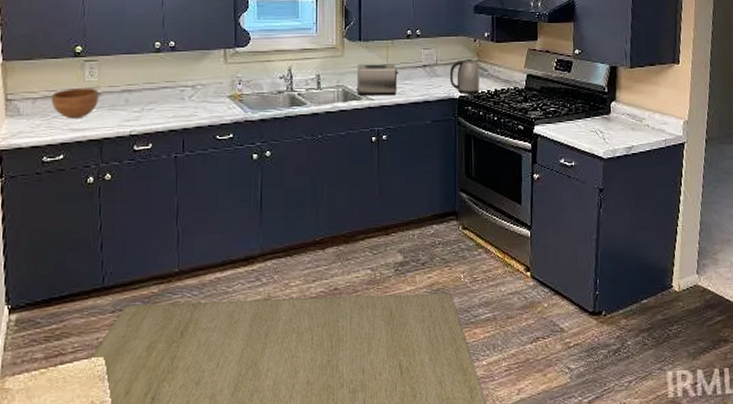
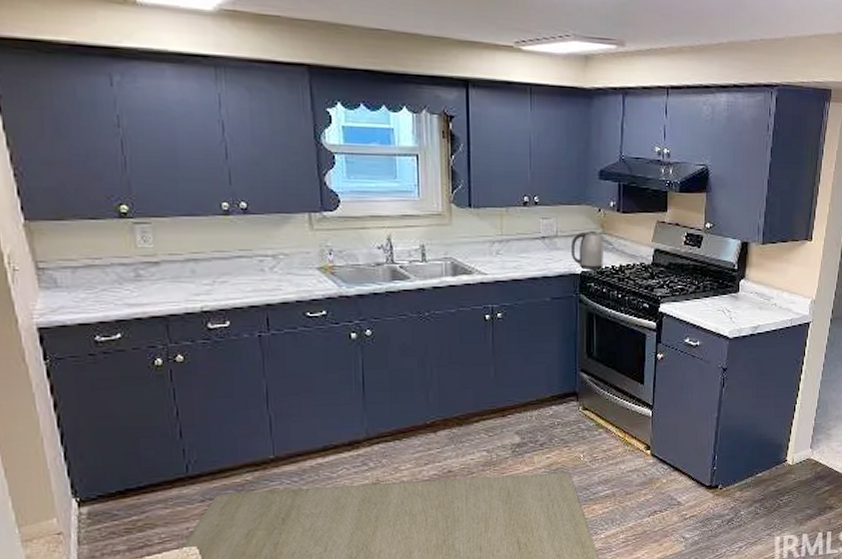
bowl: present [51,87,100,119] -> none [95,255,159,292]
toaster: present [356,64,399,95] -> none [466,234,515,269]

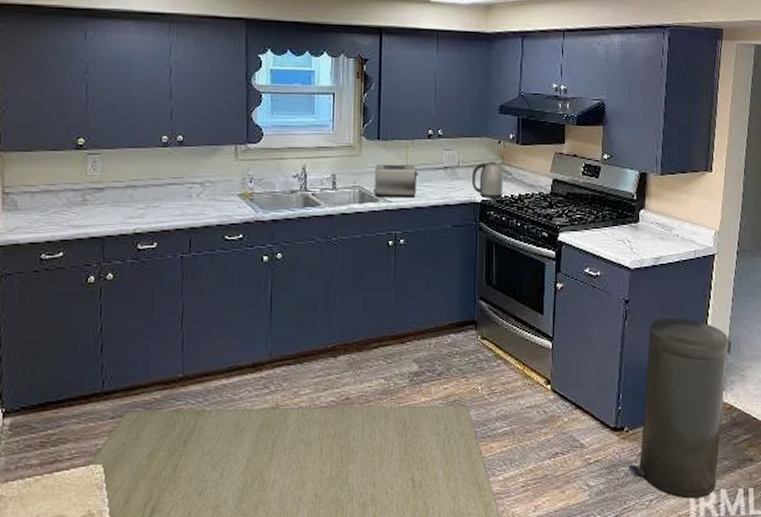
toaster: none [466,234,515,269] -> present [374,164,419,197]
pedal bin: none [722,383,821,544] -> present [629,317,732,499]

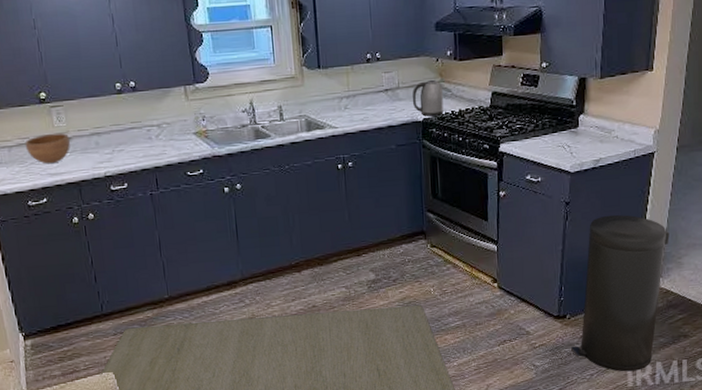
bowl: none [50,182,103,215] -> present [25,133,71,164]
toaster: present [374,164,419,197] -> none [317,90,361,124]

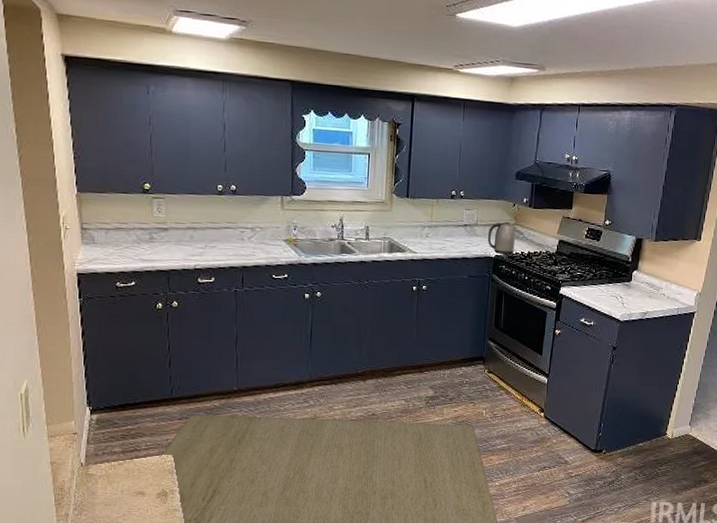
bowl: present [25,133,71,164] -> none [122,222,167,251]
pedal bin: present [571,214,670,372] -> none [603,363,701,509]

